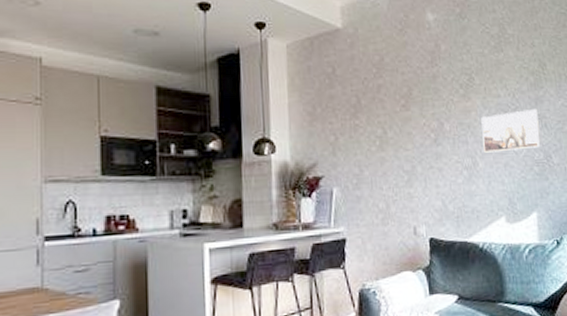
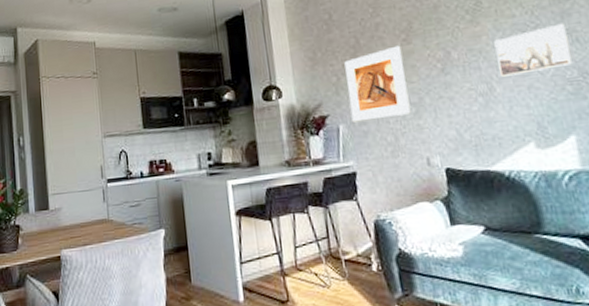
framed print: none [344,110,404,186] -> present [344,45,411,123]

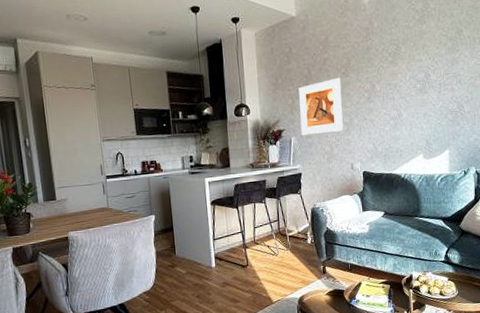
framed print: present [494,23,572,77] -> none [405,68,455,106]

